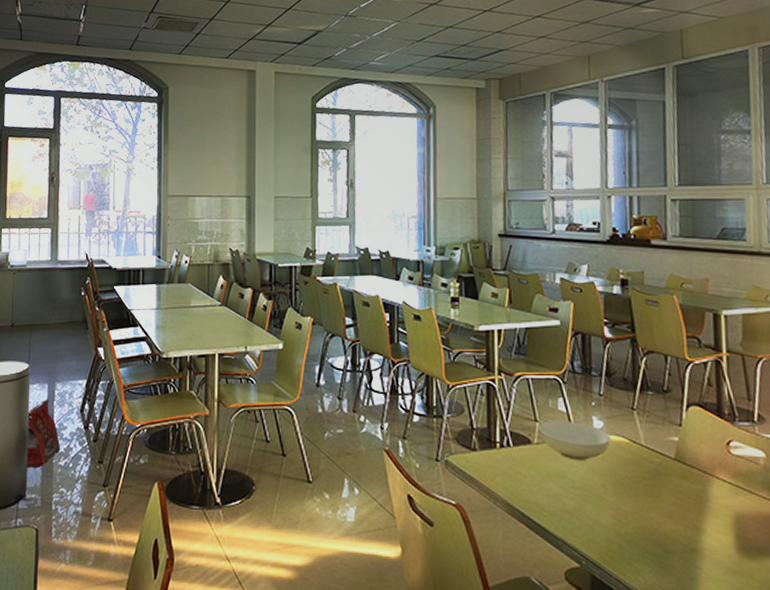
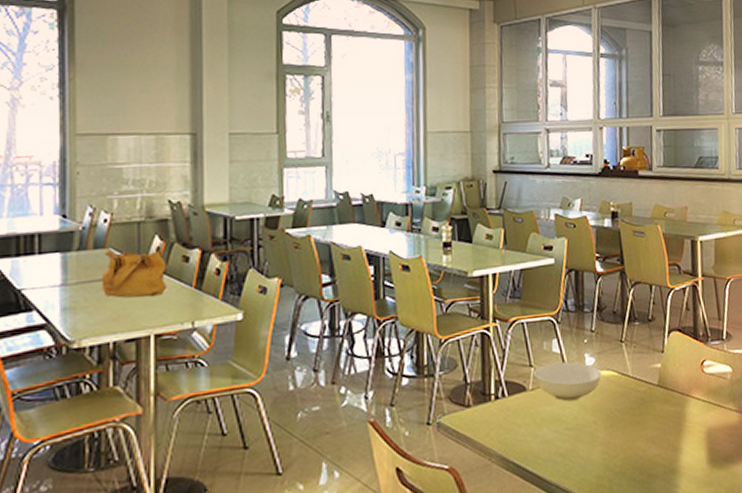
handbag: none [183,285,228,324] -> present [101,248,167,298]

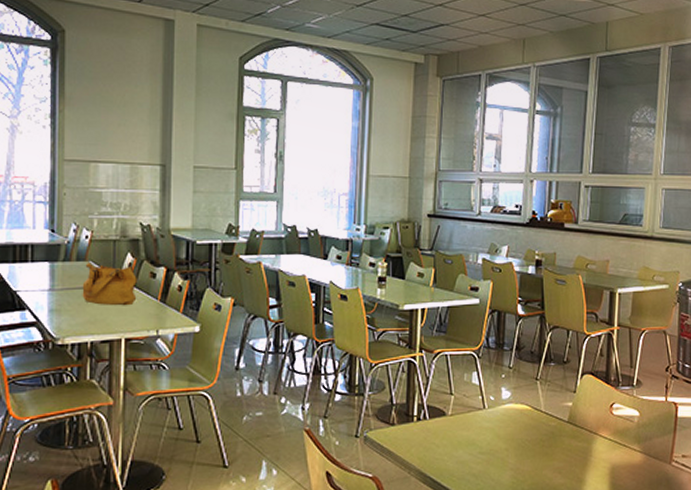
bowl: present [534,361,602,401] -> none [454,393,517,429]

